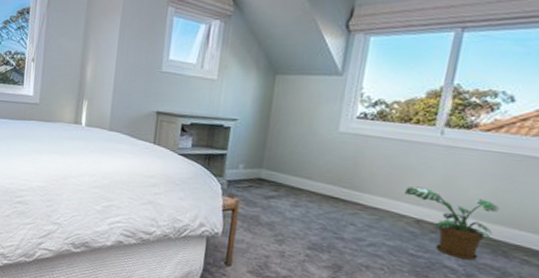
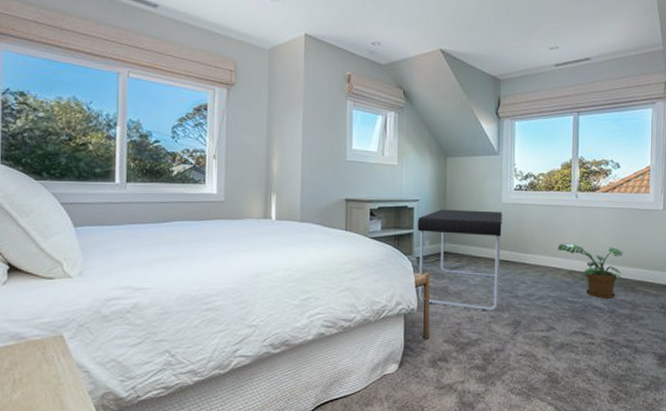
desk: none [225,132,338,250] -> present [417,209,504,311]

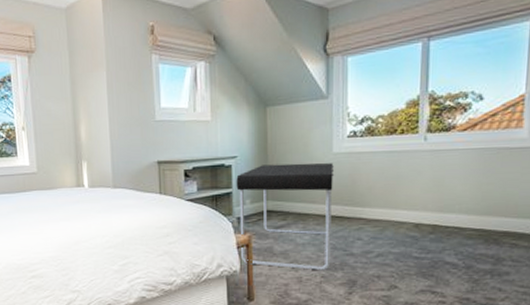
potted plant: present [558,243,624,298] -> none [401,192,486,253]

